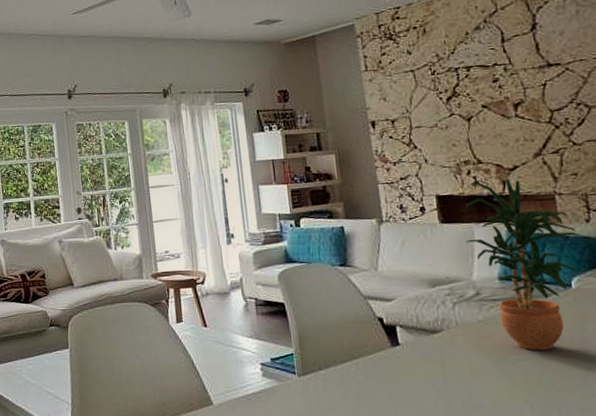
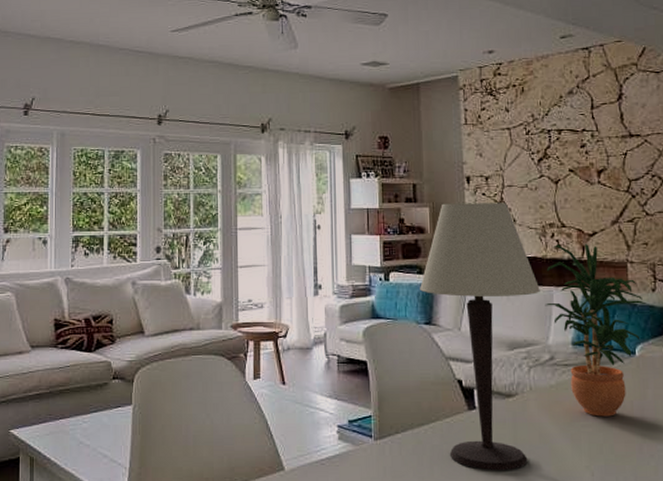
table lamp: none [332,143,460,404] -> present [420,202,540,470]

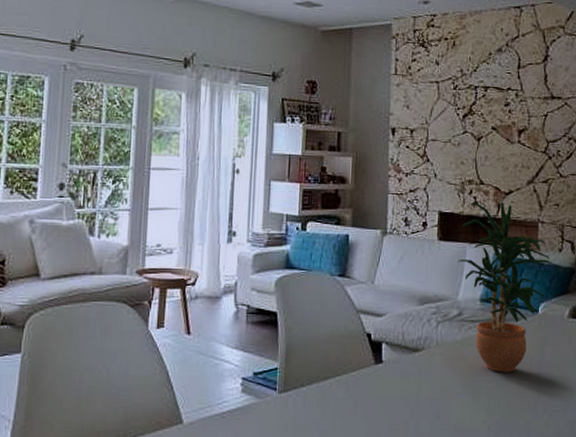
table lamp: present [420,202,540,470] -> none [336,154,454,424]

